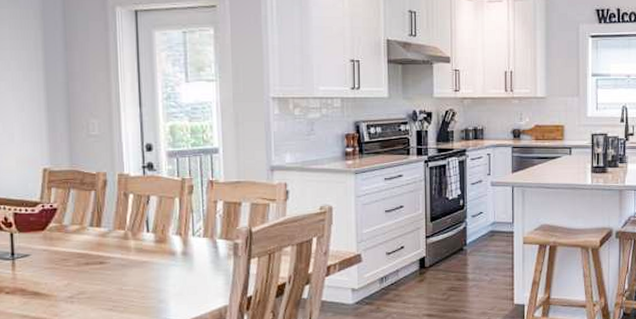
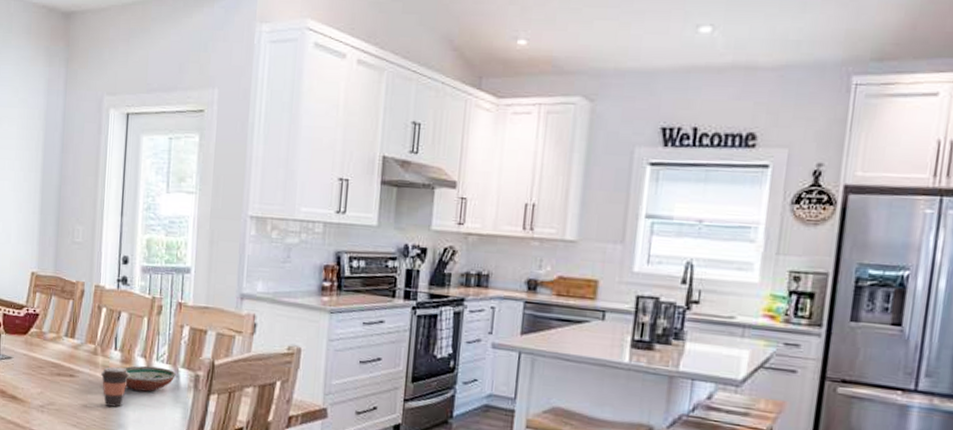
coffee cup: none [133,248,166,286] -> present [100,366,130,407]
decorative bowl: none [157,241,214,266] -> present [122,365,176,392]

